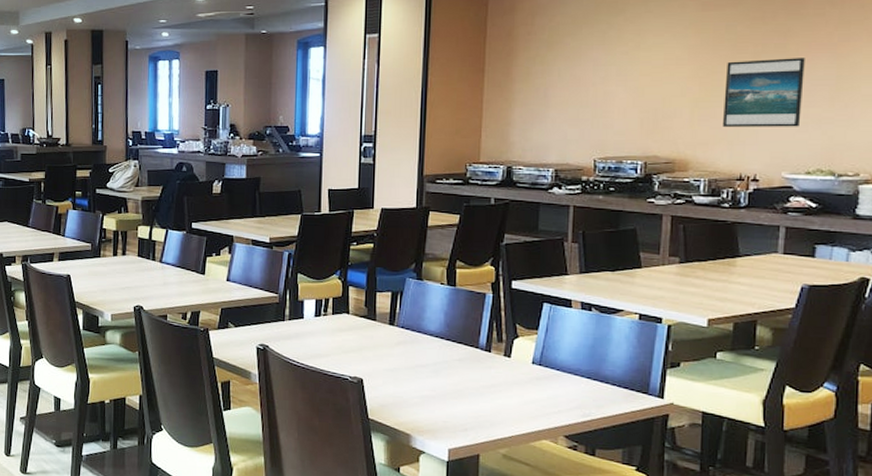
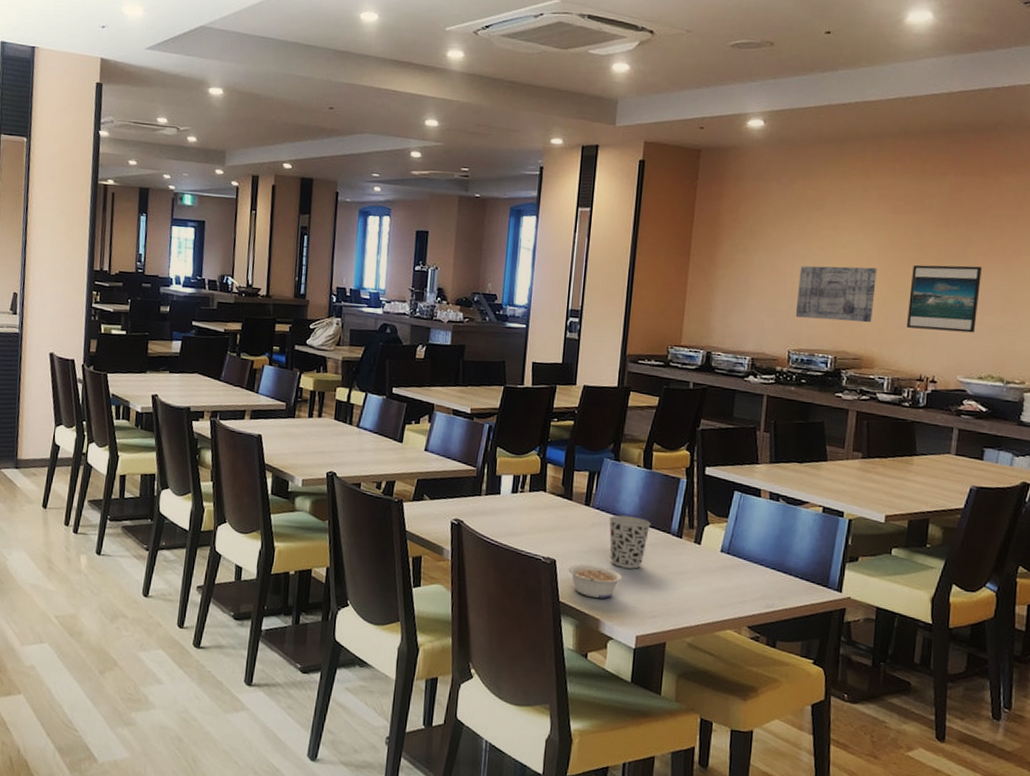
legume: none [376,381,432,415] -> present [568,563,623,599]
cup: none [415,333,458,384] -> present [609,515,651,569]
wall art: none [599,68,687,125] -> present [795,266,877,323]

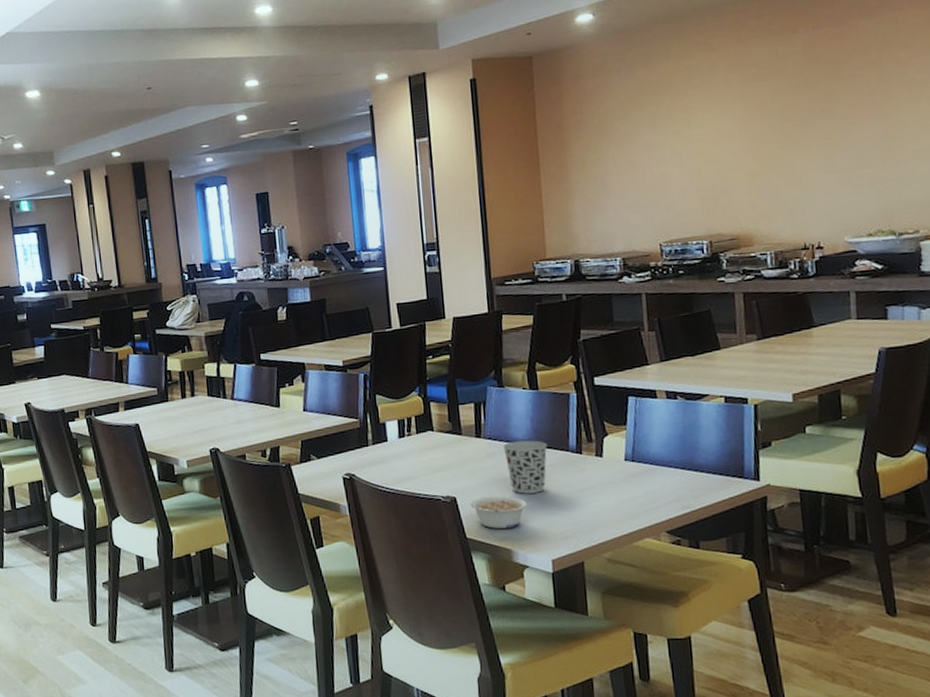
wall art: present [795,266,877,323] -> none [657,142,743,208]
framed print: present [907,264,982,333] -> none [777,120,856,197]

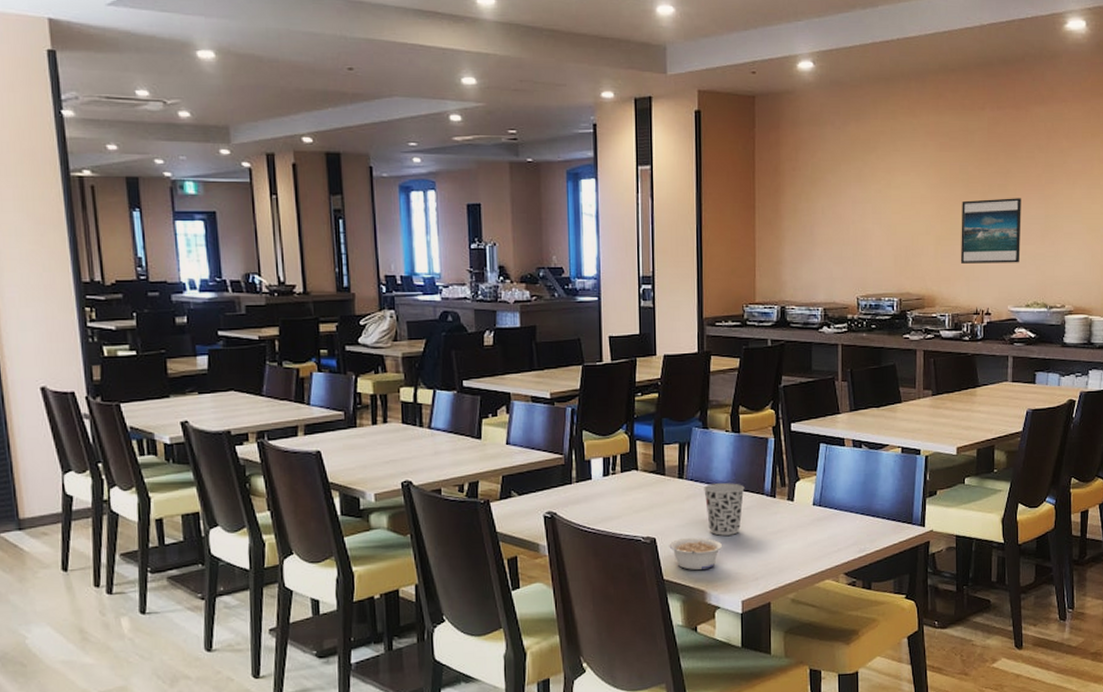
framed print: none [777,120,856,197] -> present [961,198,1021,263]

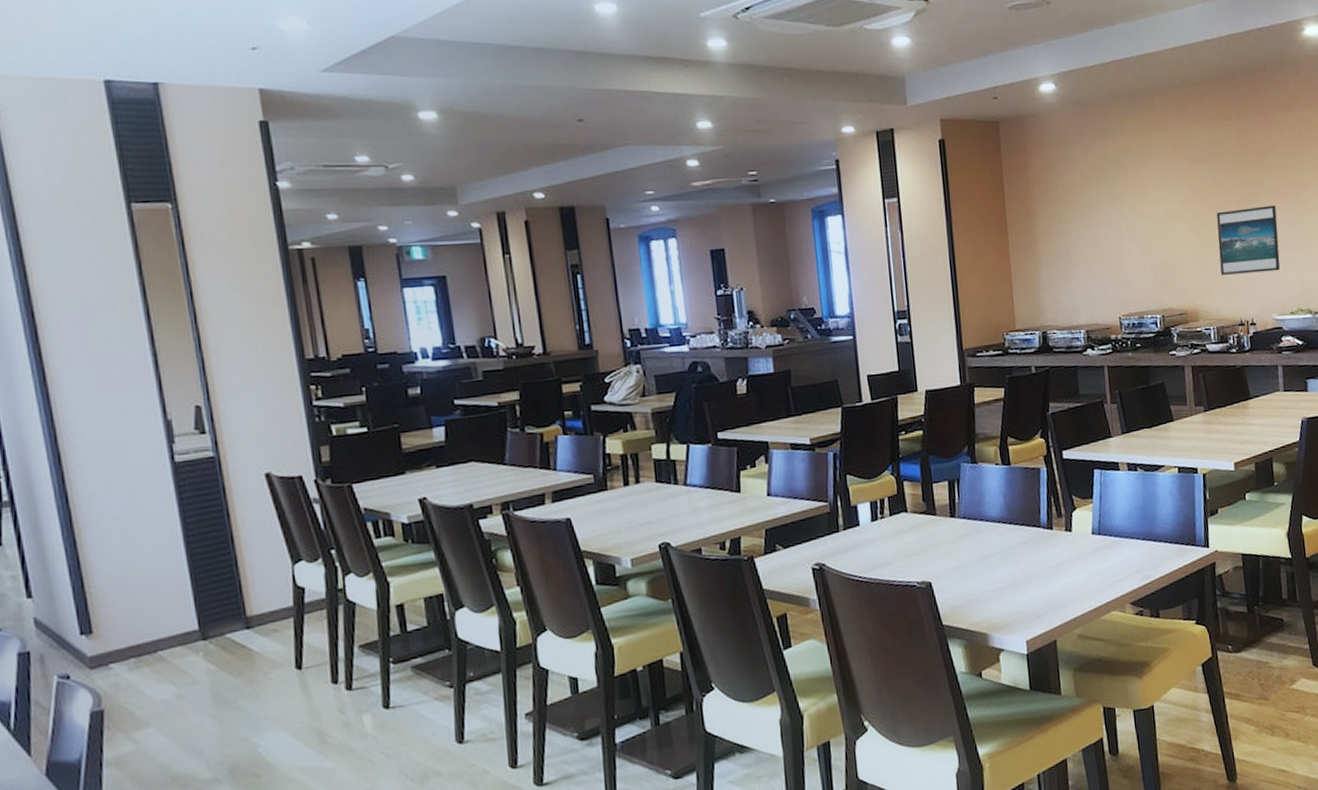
legume: present [669,537,723,571] -> none [945,577,1002,613]
cup: present [704,483,745,536] -> none [977,517,1020,574]

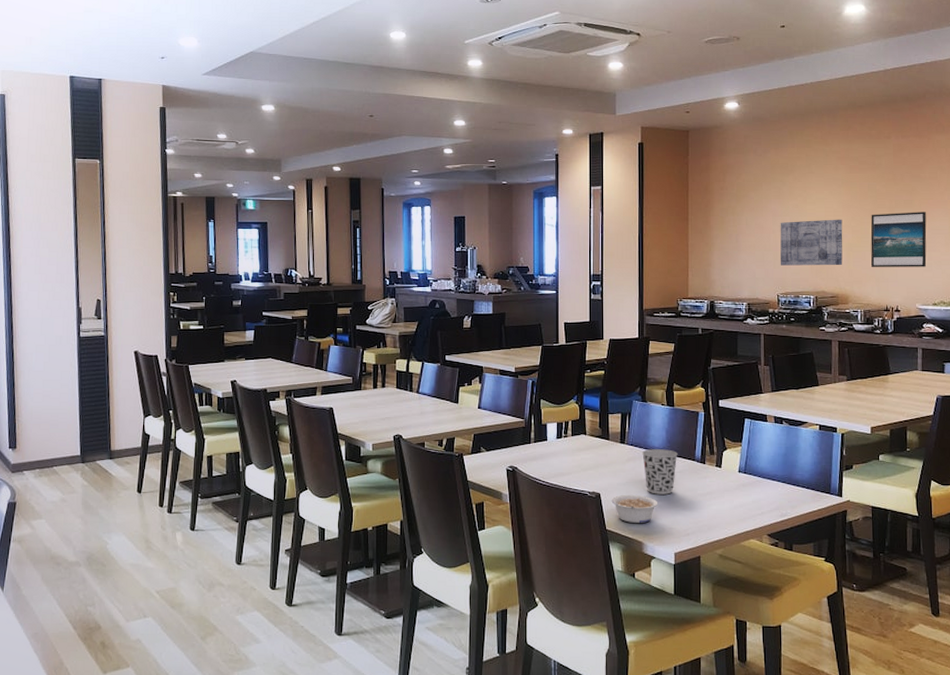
legume: none [945,577,1002,613] -> present [611,494,659,524]
cup: none [977,517,1020,574] -> present [642,449,678,495]
wall art: none [1115,220,1190,282] -> present [780,219,843,266]

